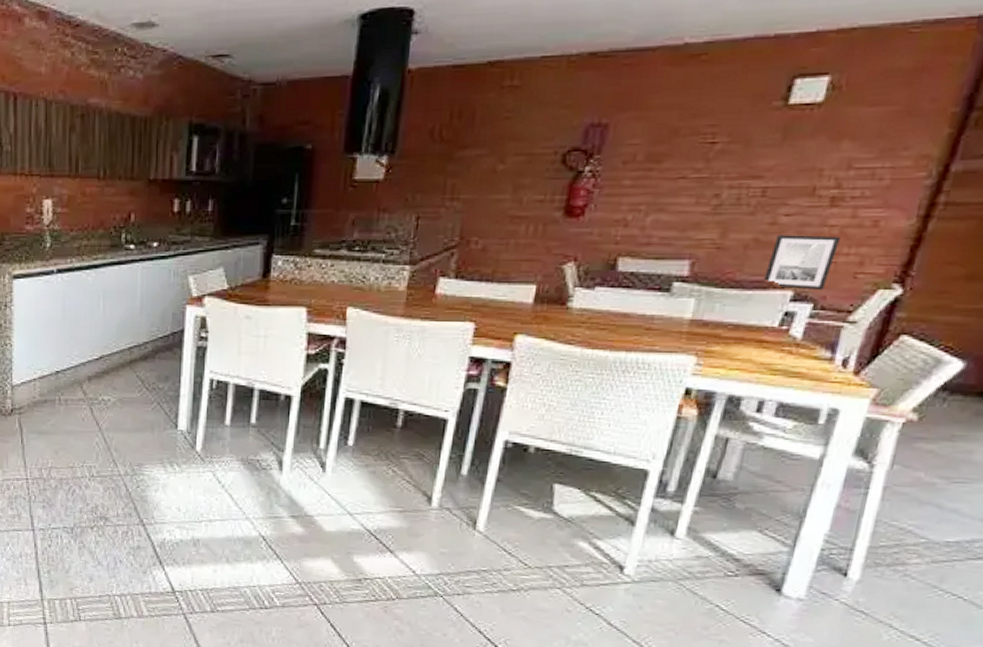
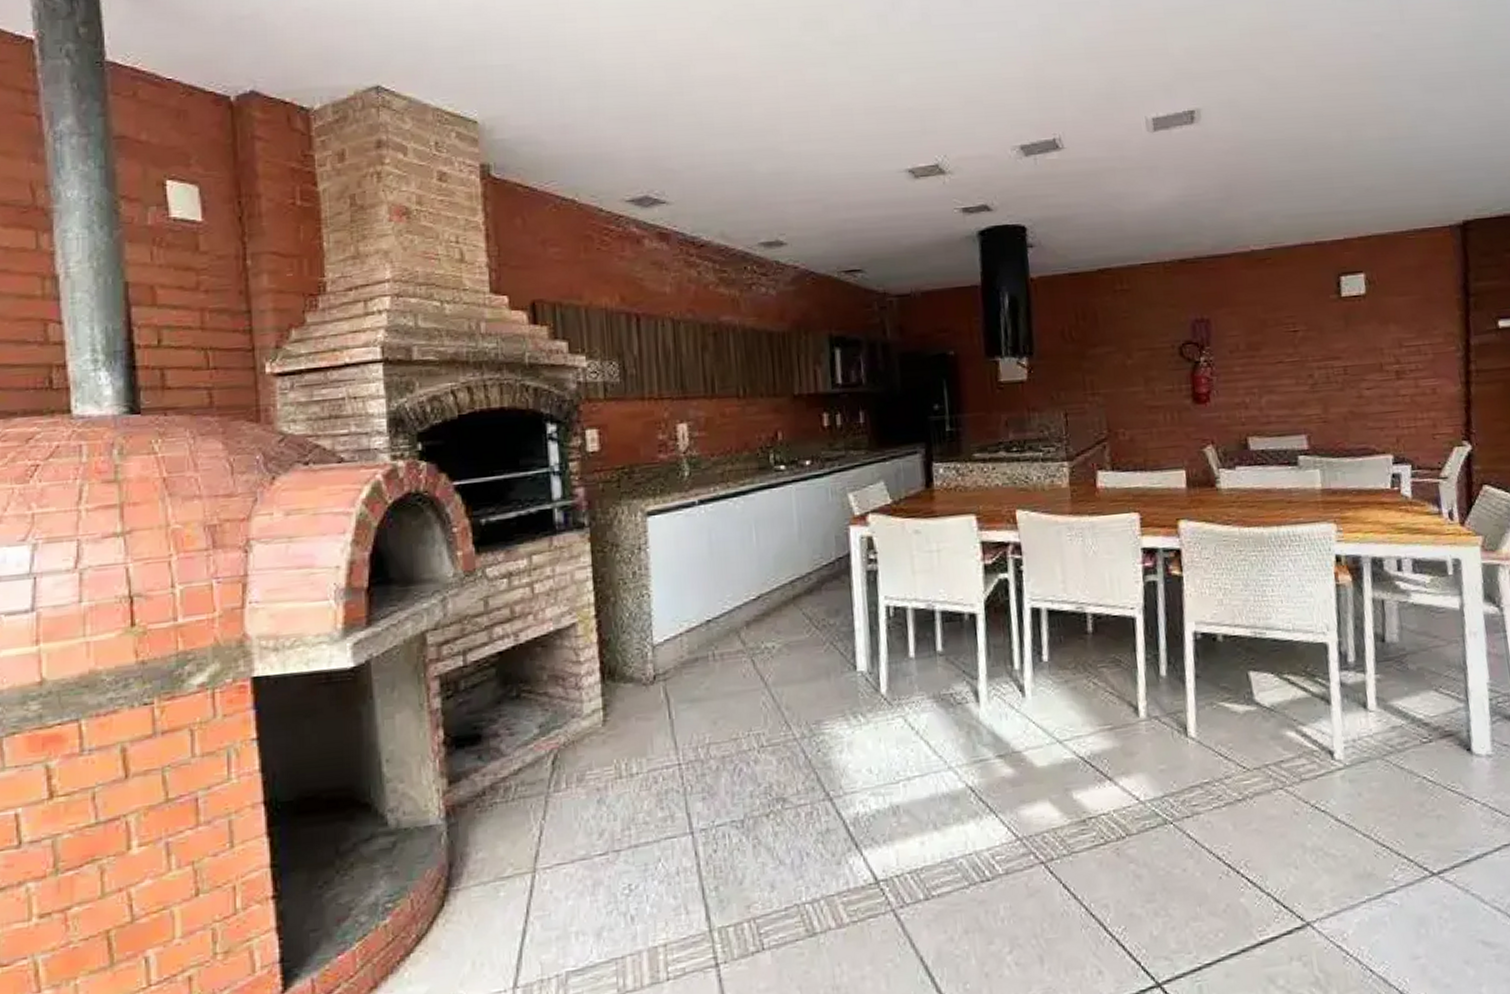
wall art: present [762,235,840,291] -> none [1365,404,1415,453]

